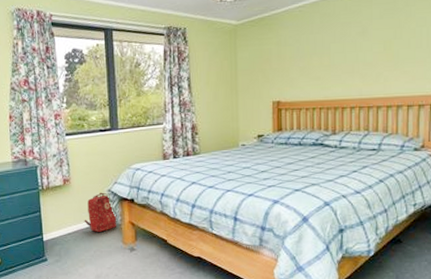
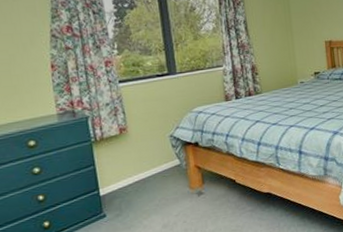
backpack: present [84,192,117,232] -> none [145,138,182,180]

